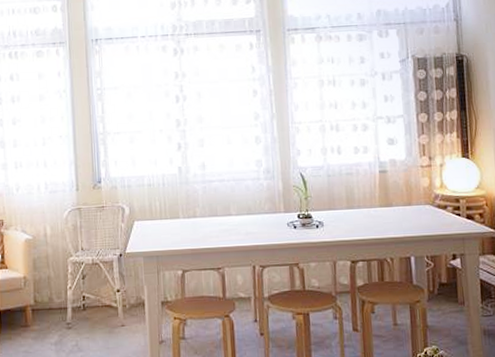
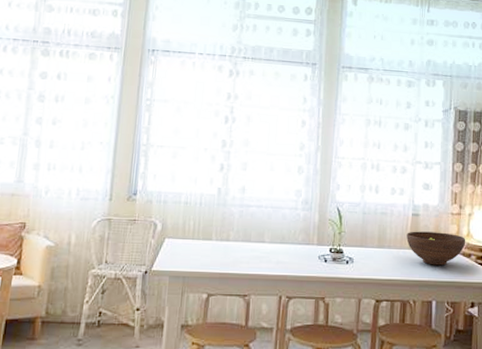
fruit bowl: none [376,186,440,221] -> present [406,231,466,266]

